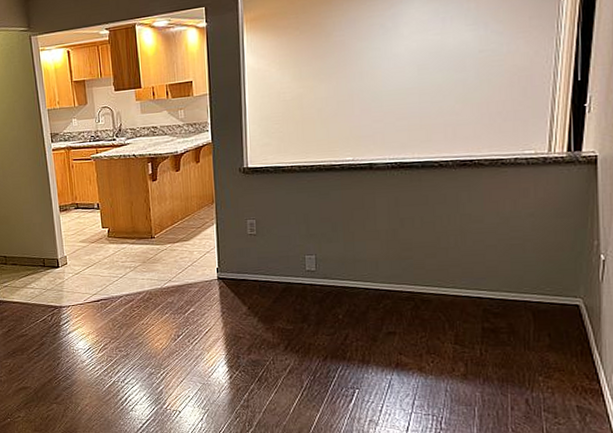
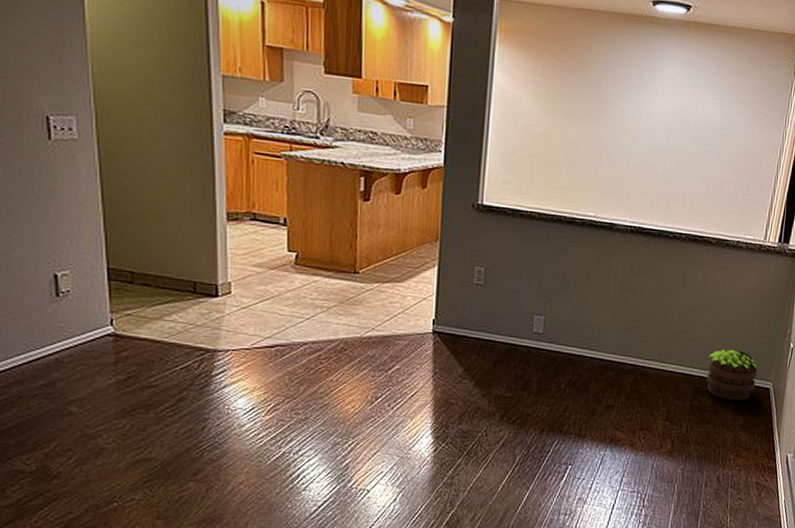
potted plant: none [497,267,561,321] -> present [707,349,758,401]

